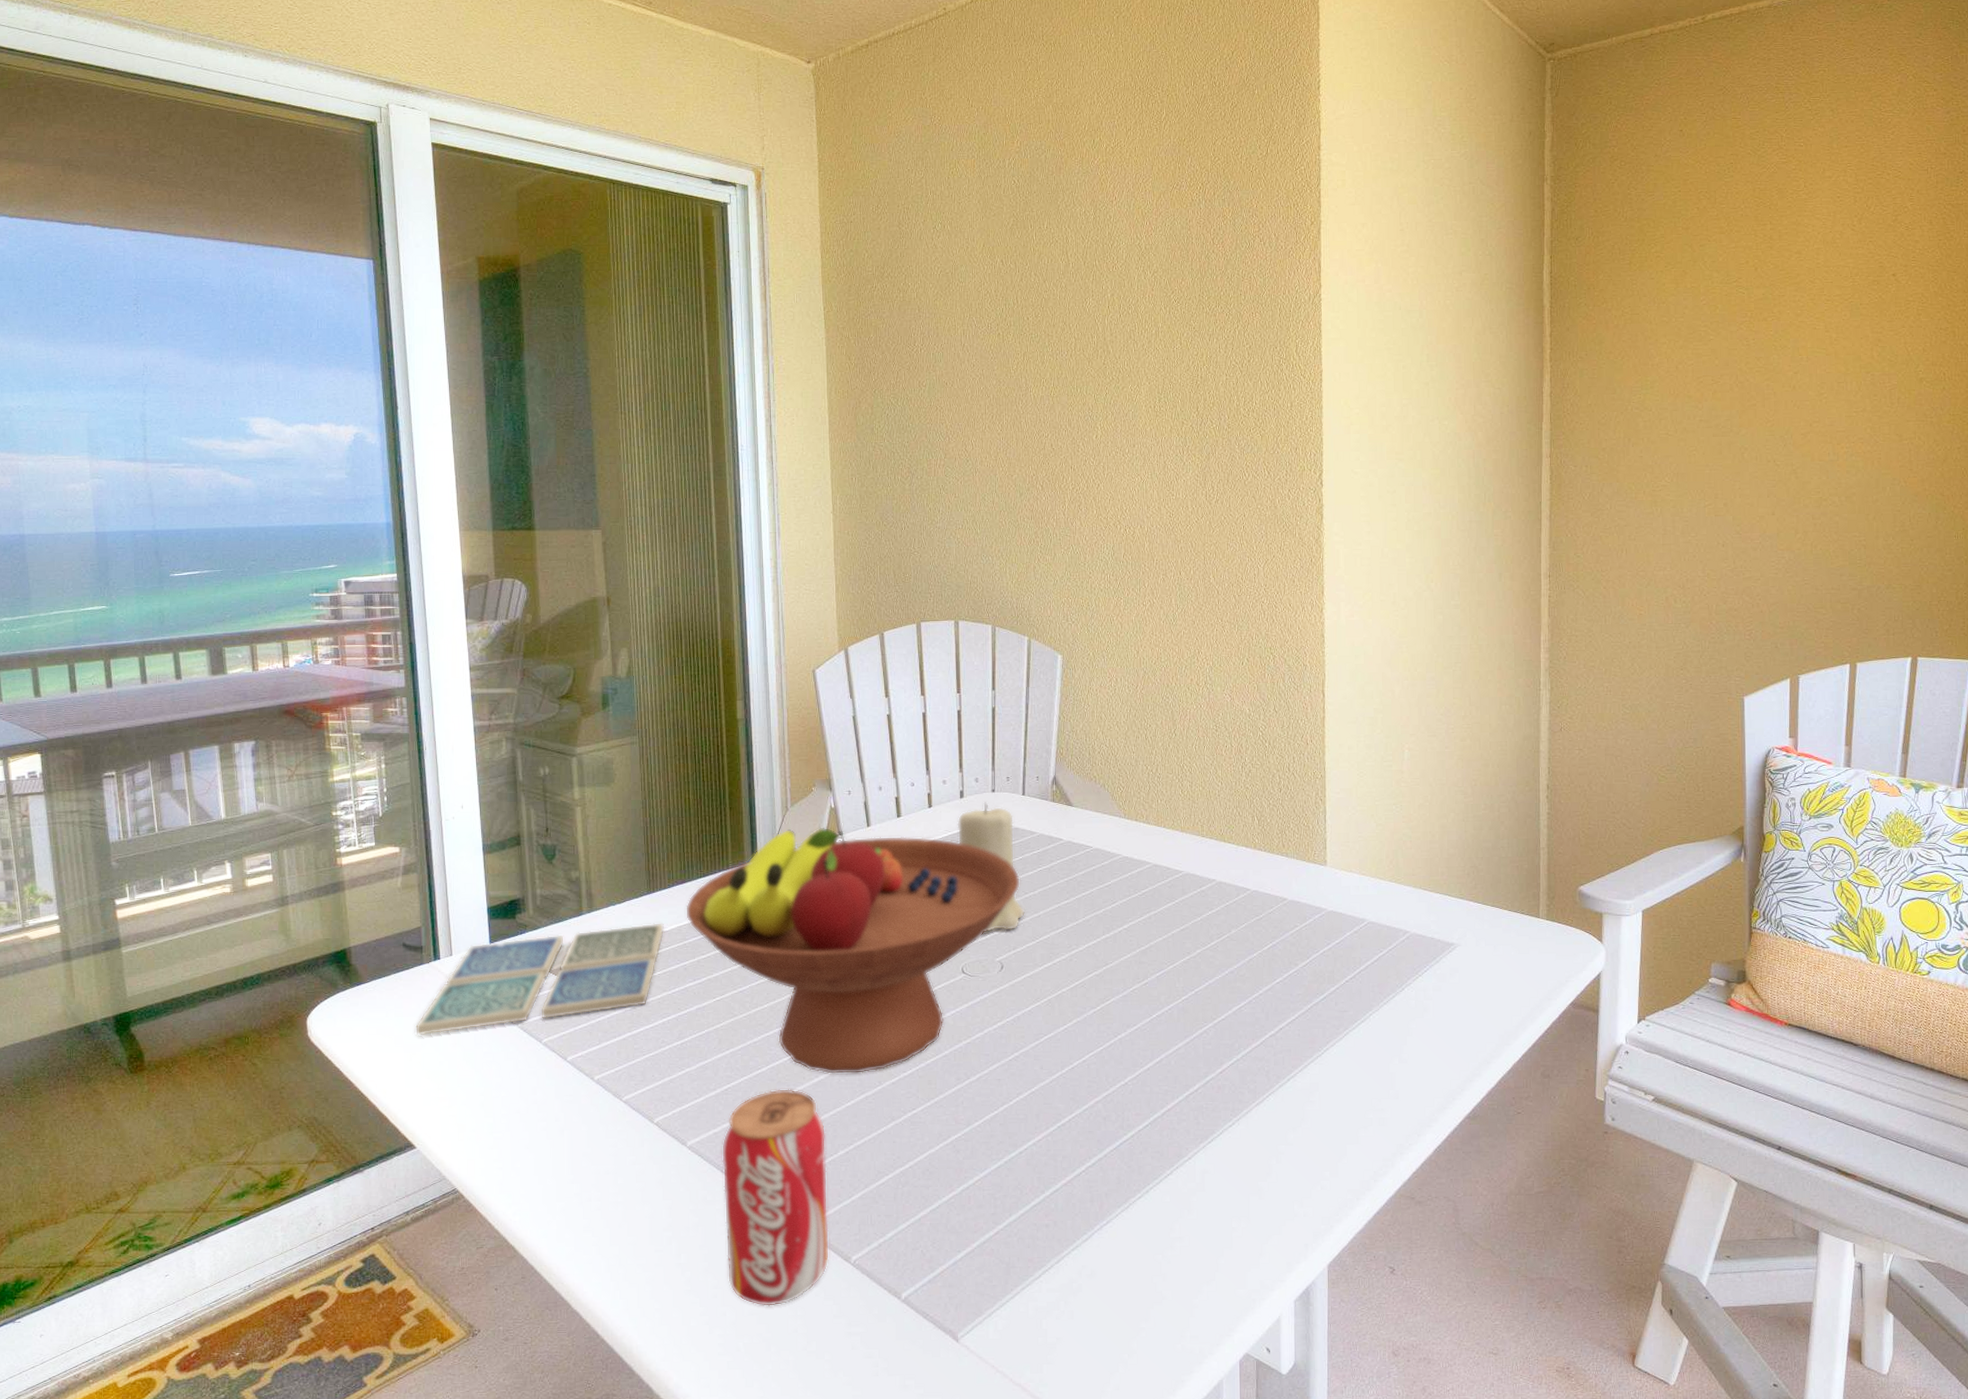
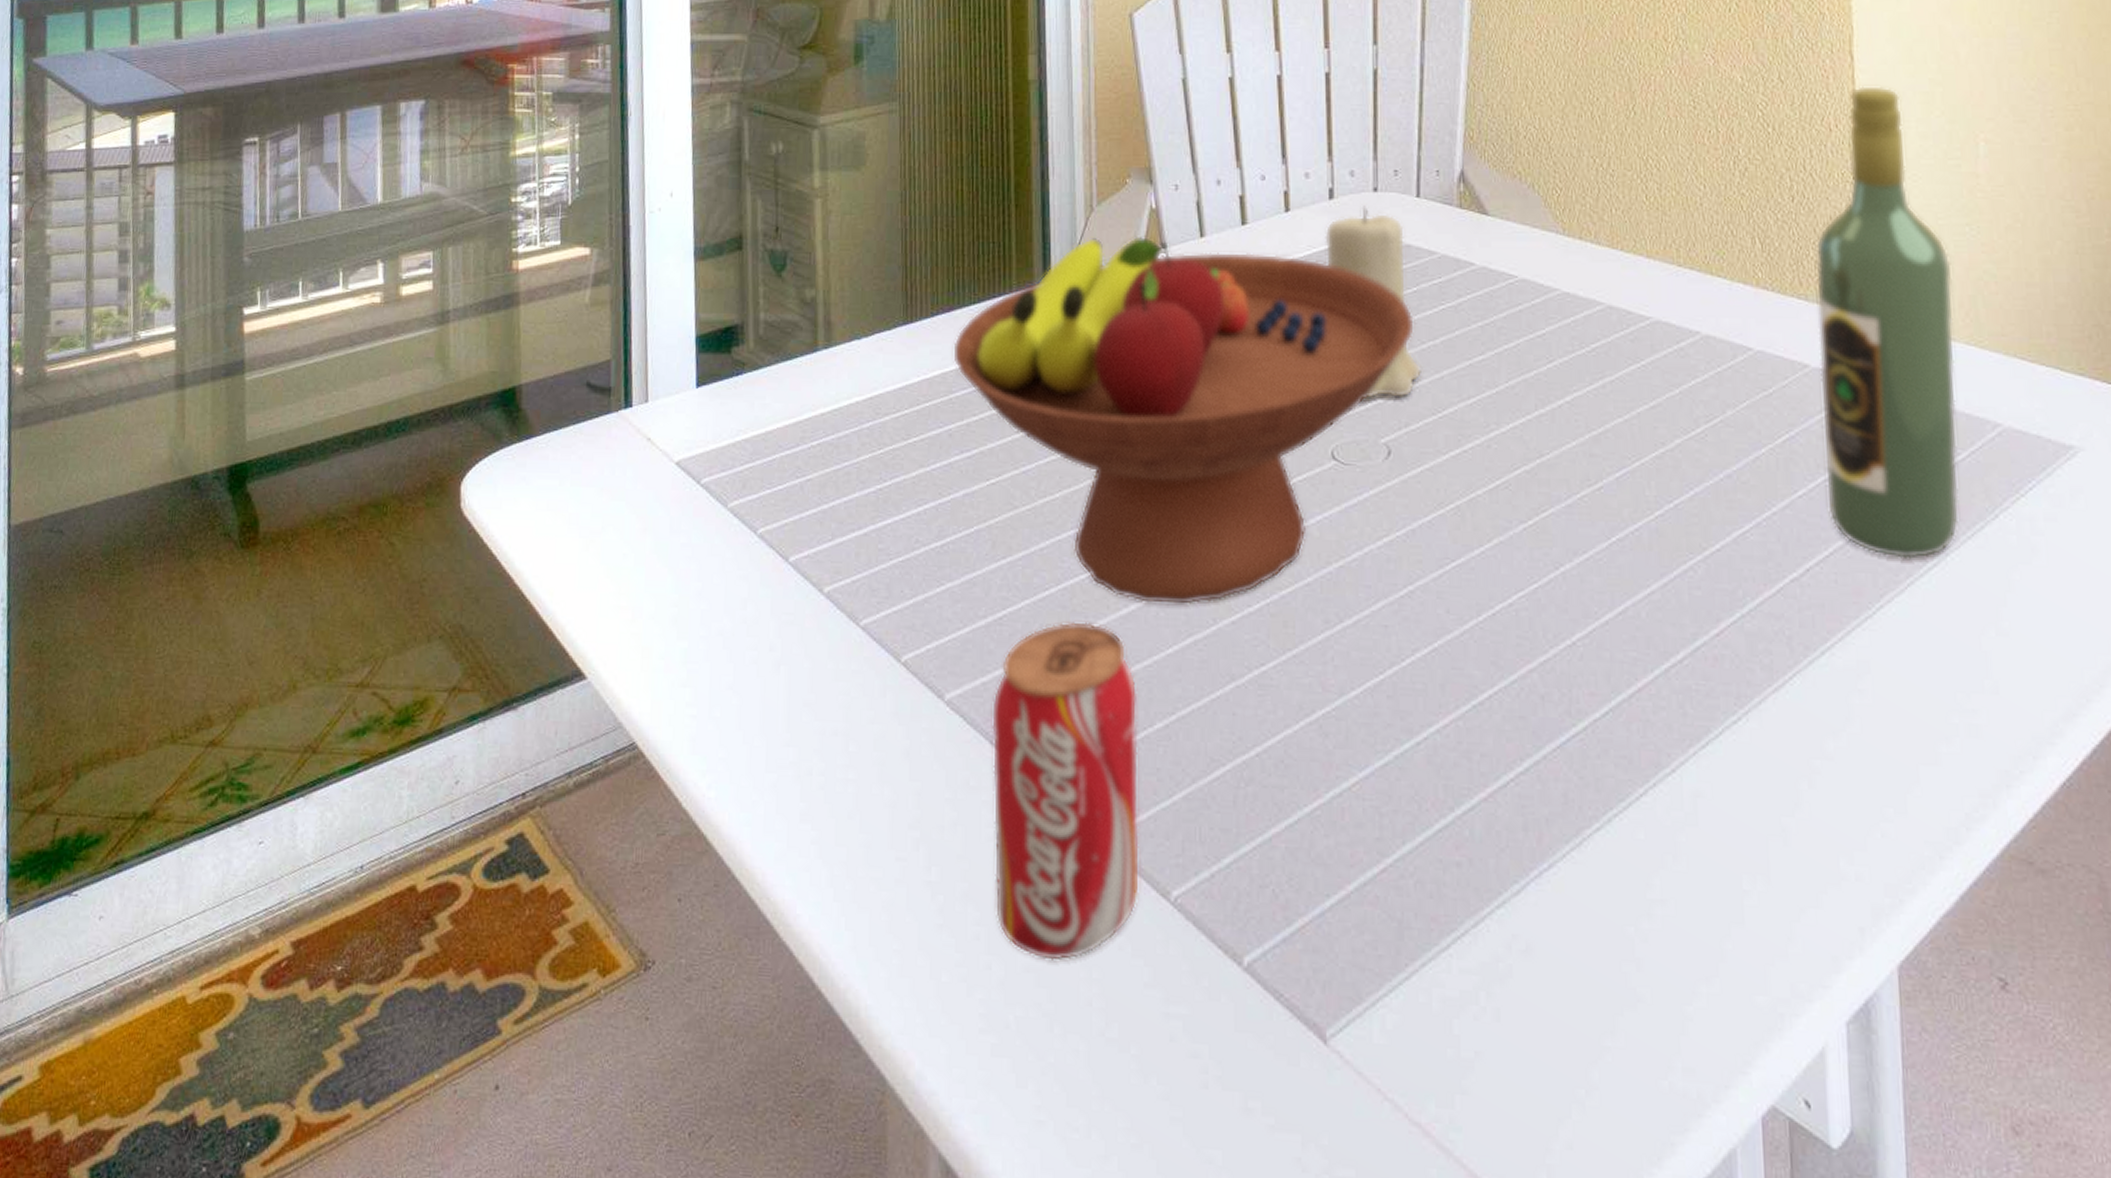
drink coaster: present [414,922,665,1036] -> none [594,365,925,515]
wine bottle: none [1293,714,1383,1019] -> present [1815,86,1960,559]

